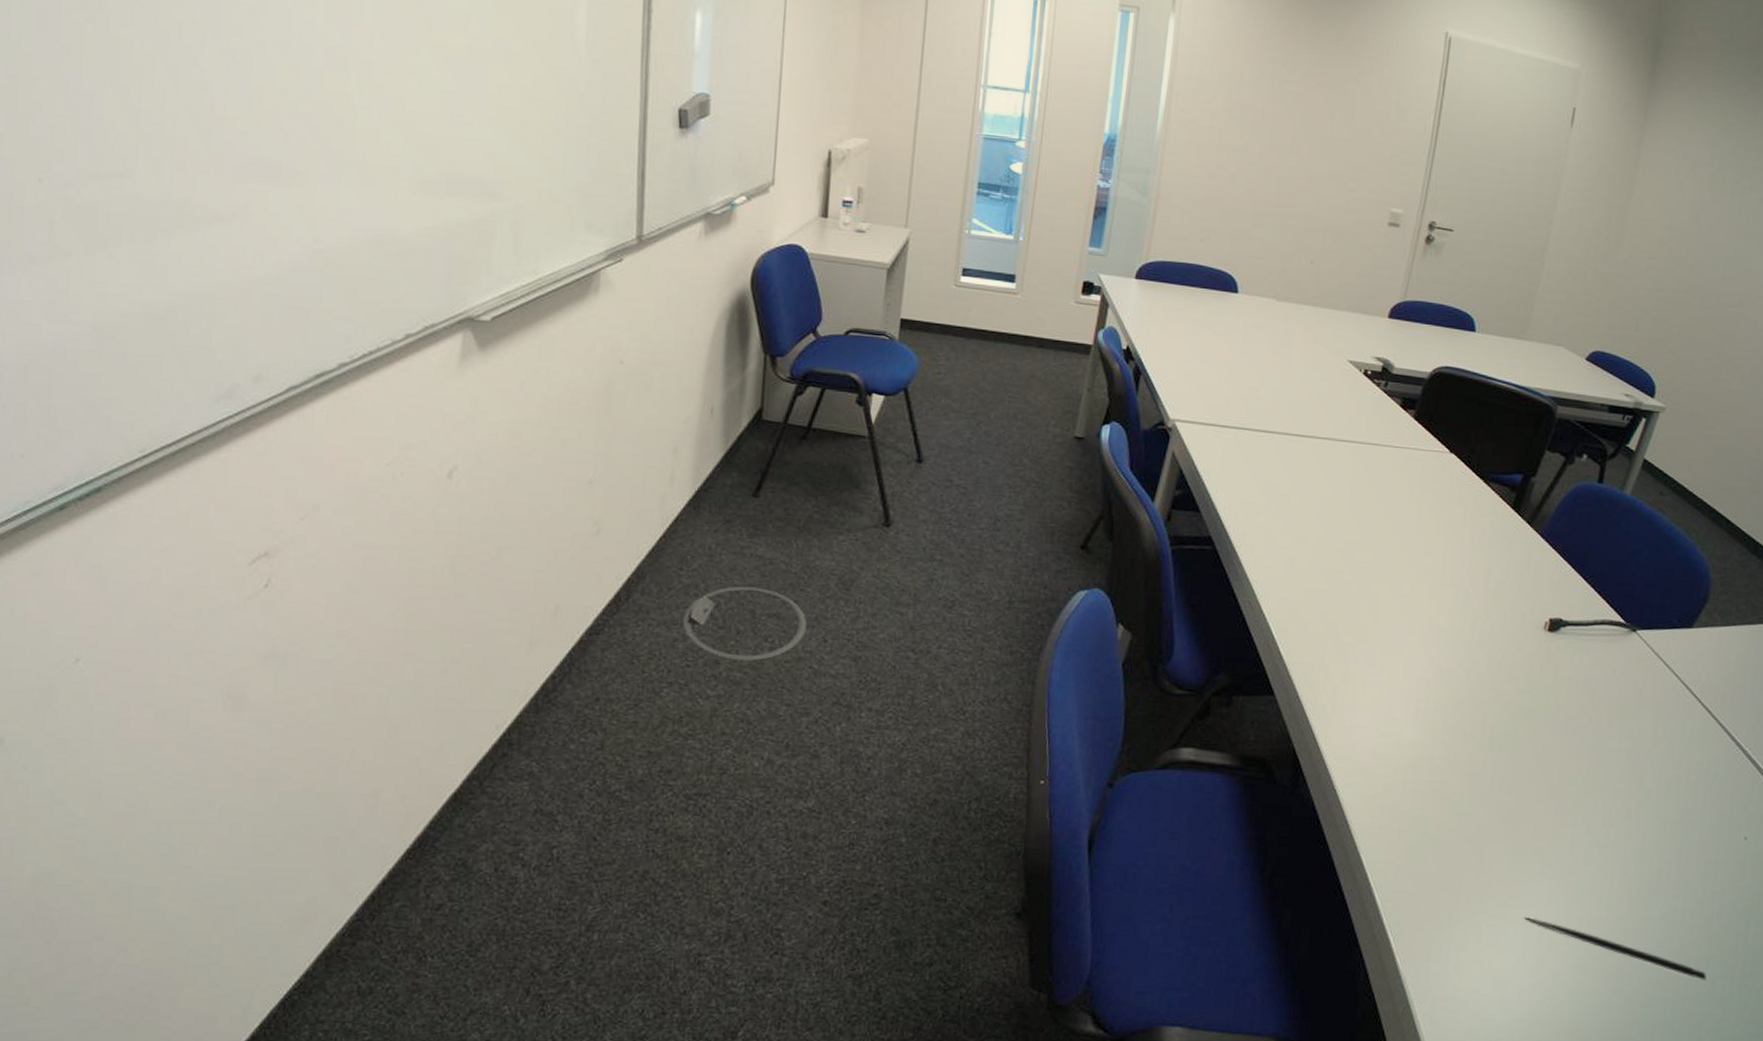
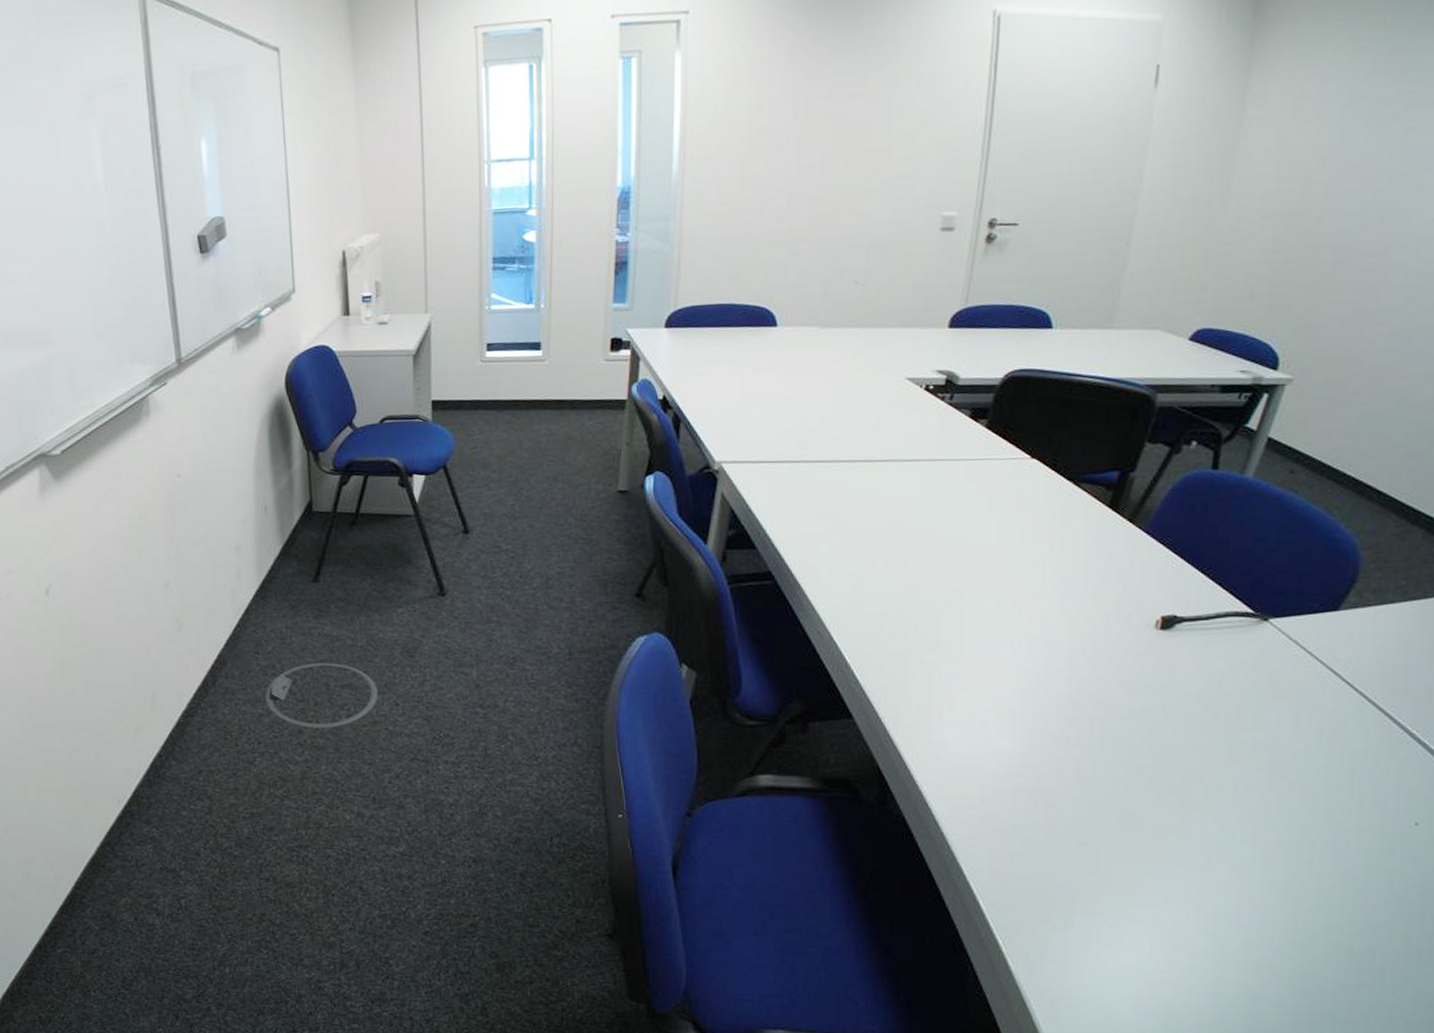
pen: present [1524,917,1707,980] -> none [1151,915,1374,969]

